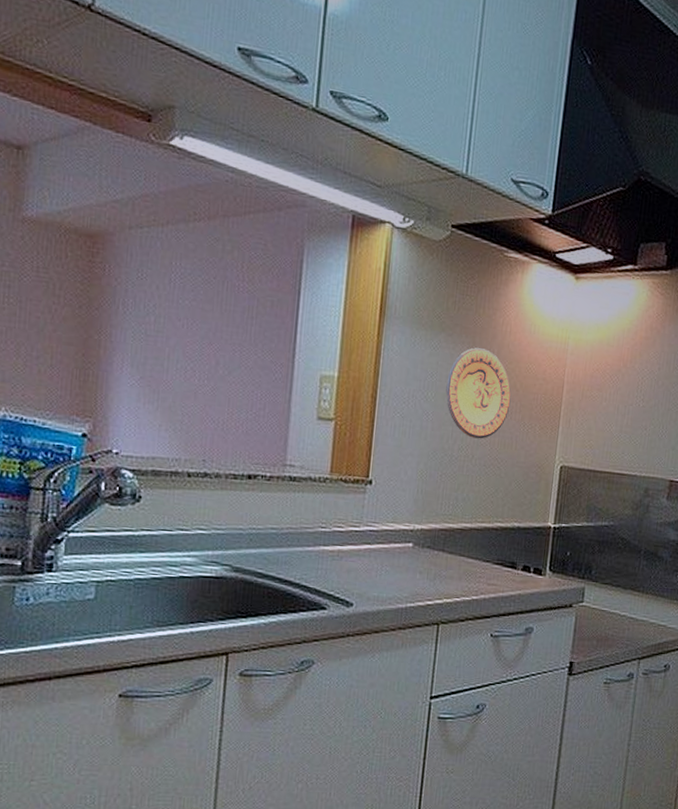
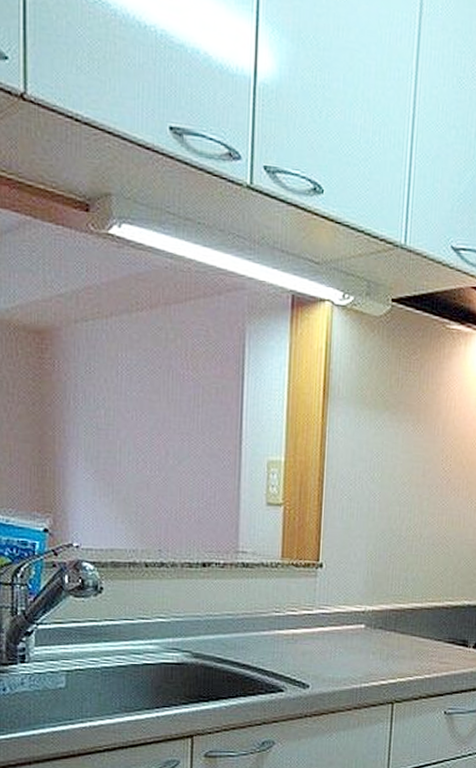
decorative plate: present [446,347,511,439] -> none [392,425,458,518]

